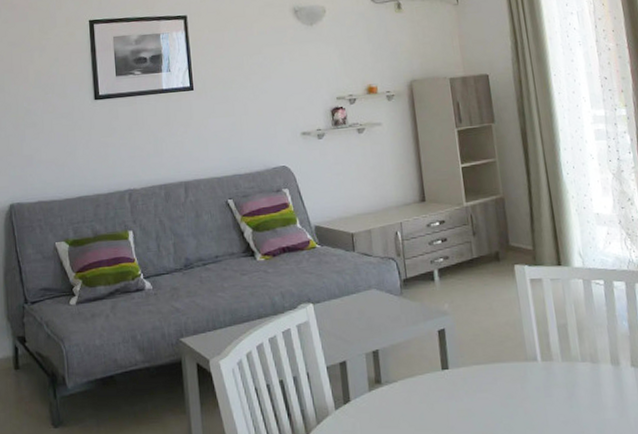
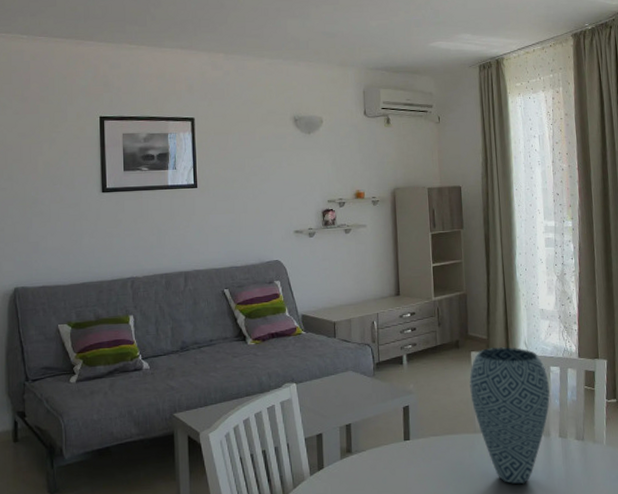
vase: none [515,259,616,423] -> present [469,347,550,484]

